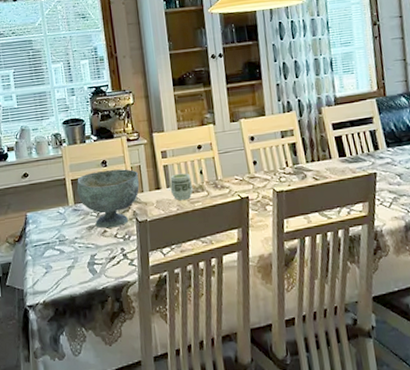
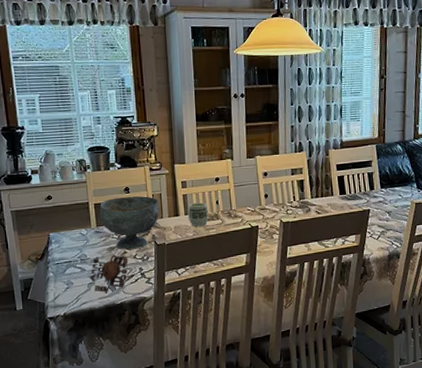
teapot: none [68,234,109,279] -> present [89,255,129,294]

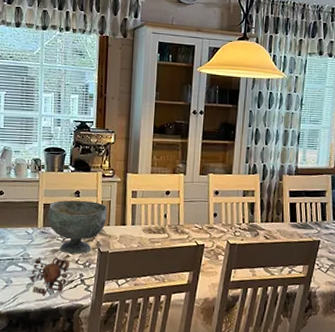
cup: present [188,202,209,226] -> none [134,213,156,238]

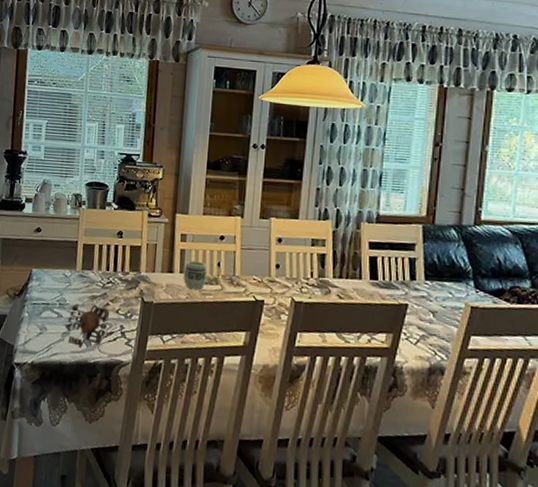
decorative bowl: present [47,200,108,254] -> none [87,241,154,303]
cup: none [134,213,156,238] -> present [183,260,208,289]

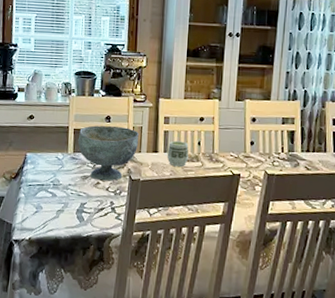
teapot: present [65,305,110,349] -> none [59,184,101,224]
decorative bowl: none [87,241,154,303] -> present [78,125,140,181]

